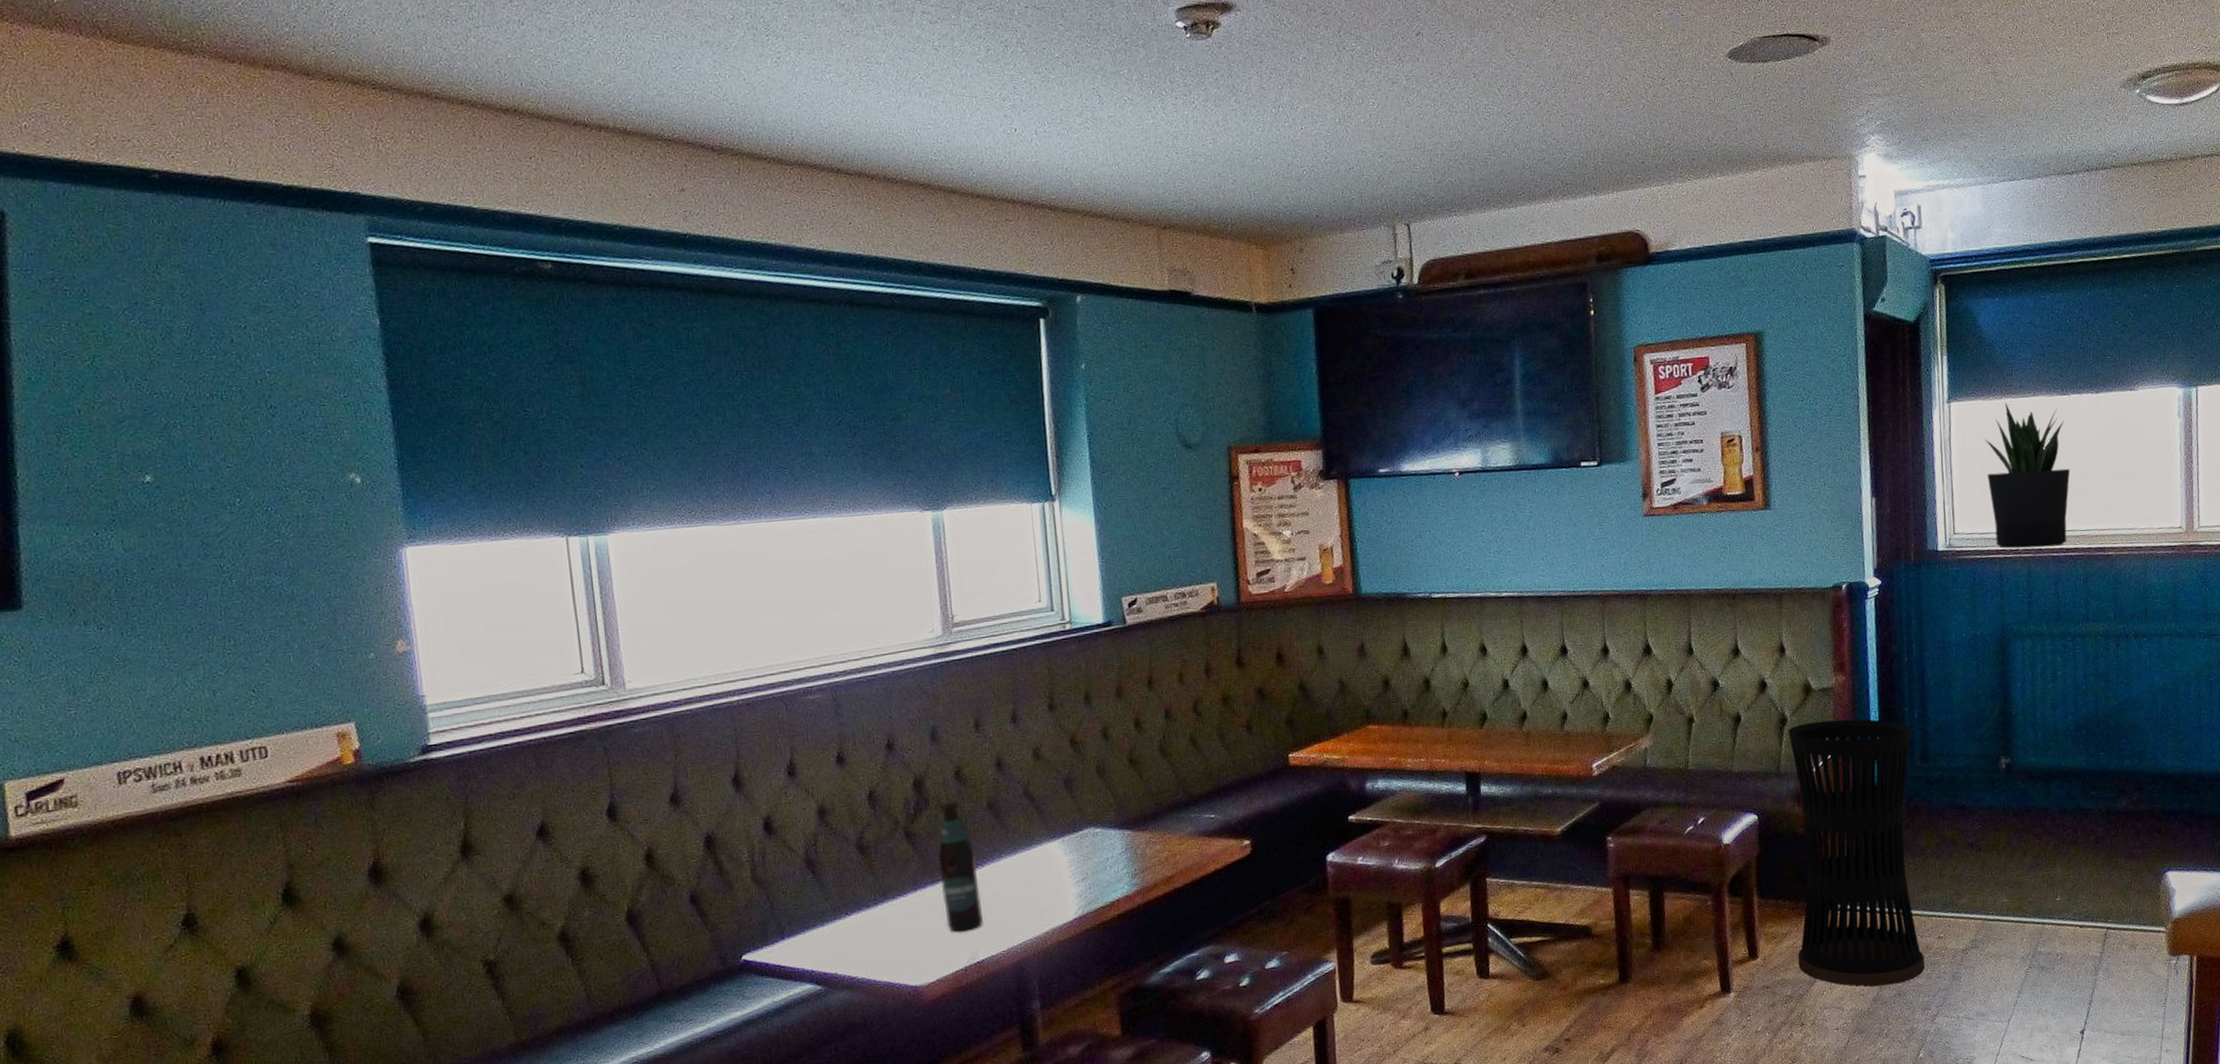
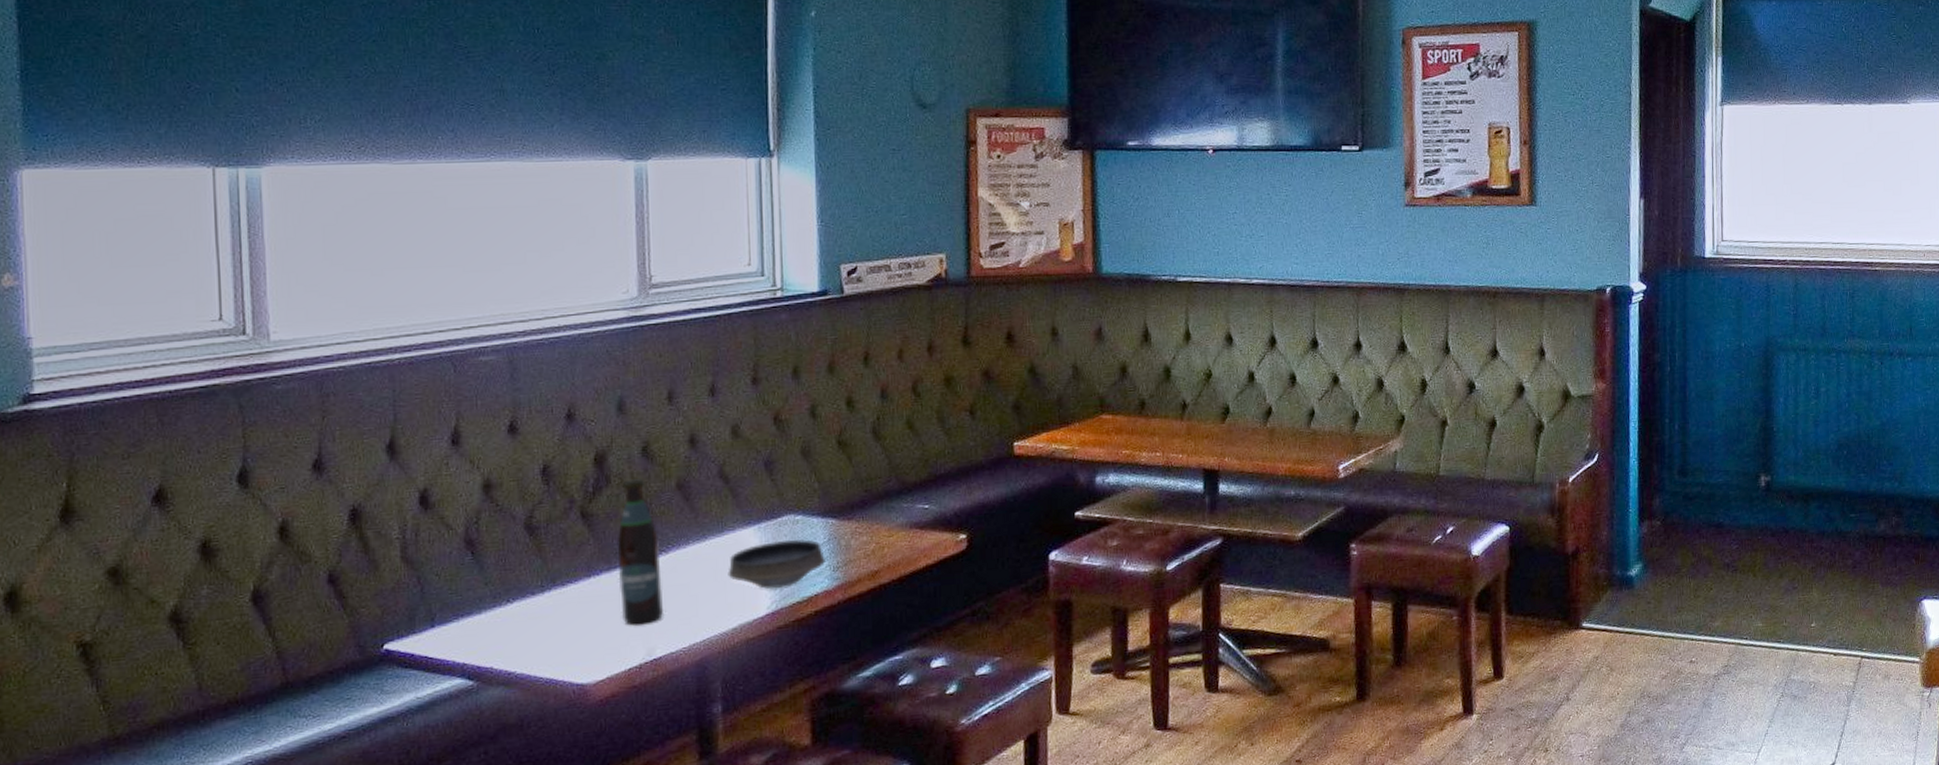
ashtray: none [1037,850,1124,896] -> present [728,539,825,589]
umbrella stand: present [1788,719,1925,987] -> none [1544,428,1675,712]
planter: present [1985,402,2070,549] -> none [1757,108,1841,260]

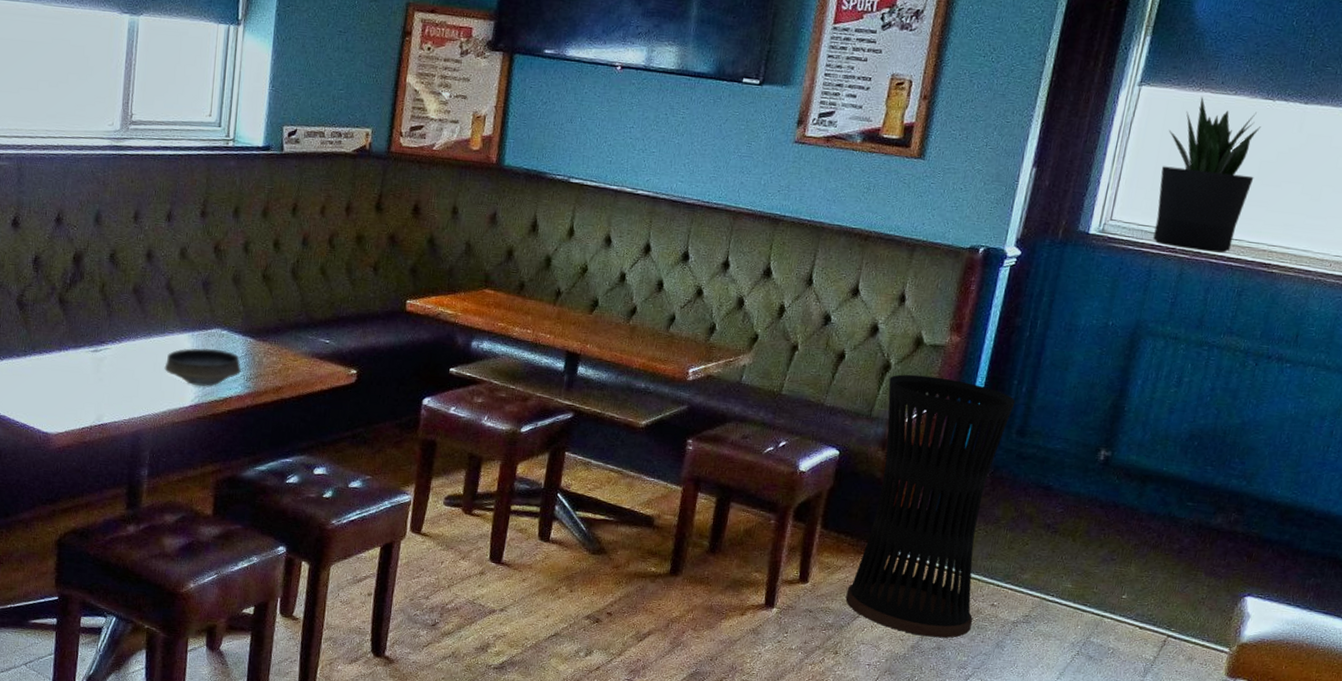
bottle: present [616,479,664,624] -> none [81,278,116,395]
umbrella stand: none [1544,428,1675,712] -> present [845,374,1016,638]
planter: none [1757,108,1841,260] -> present [1153,96,1262,253]

